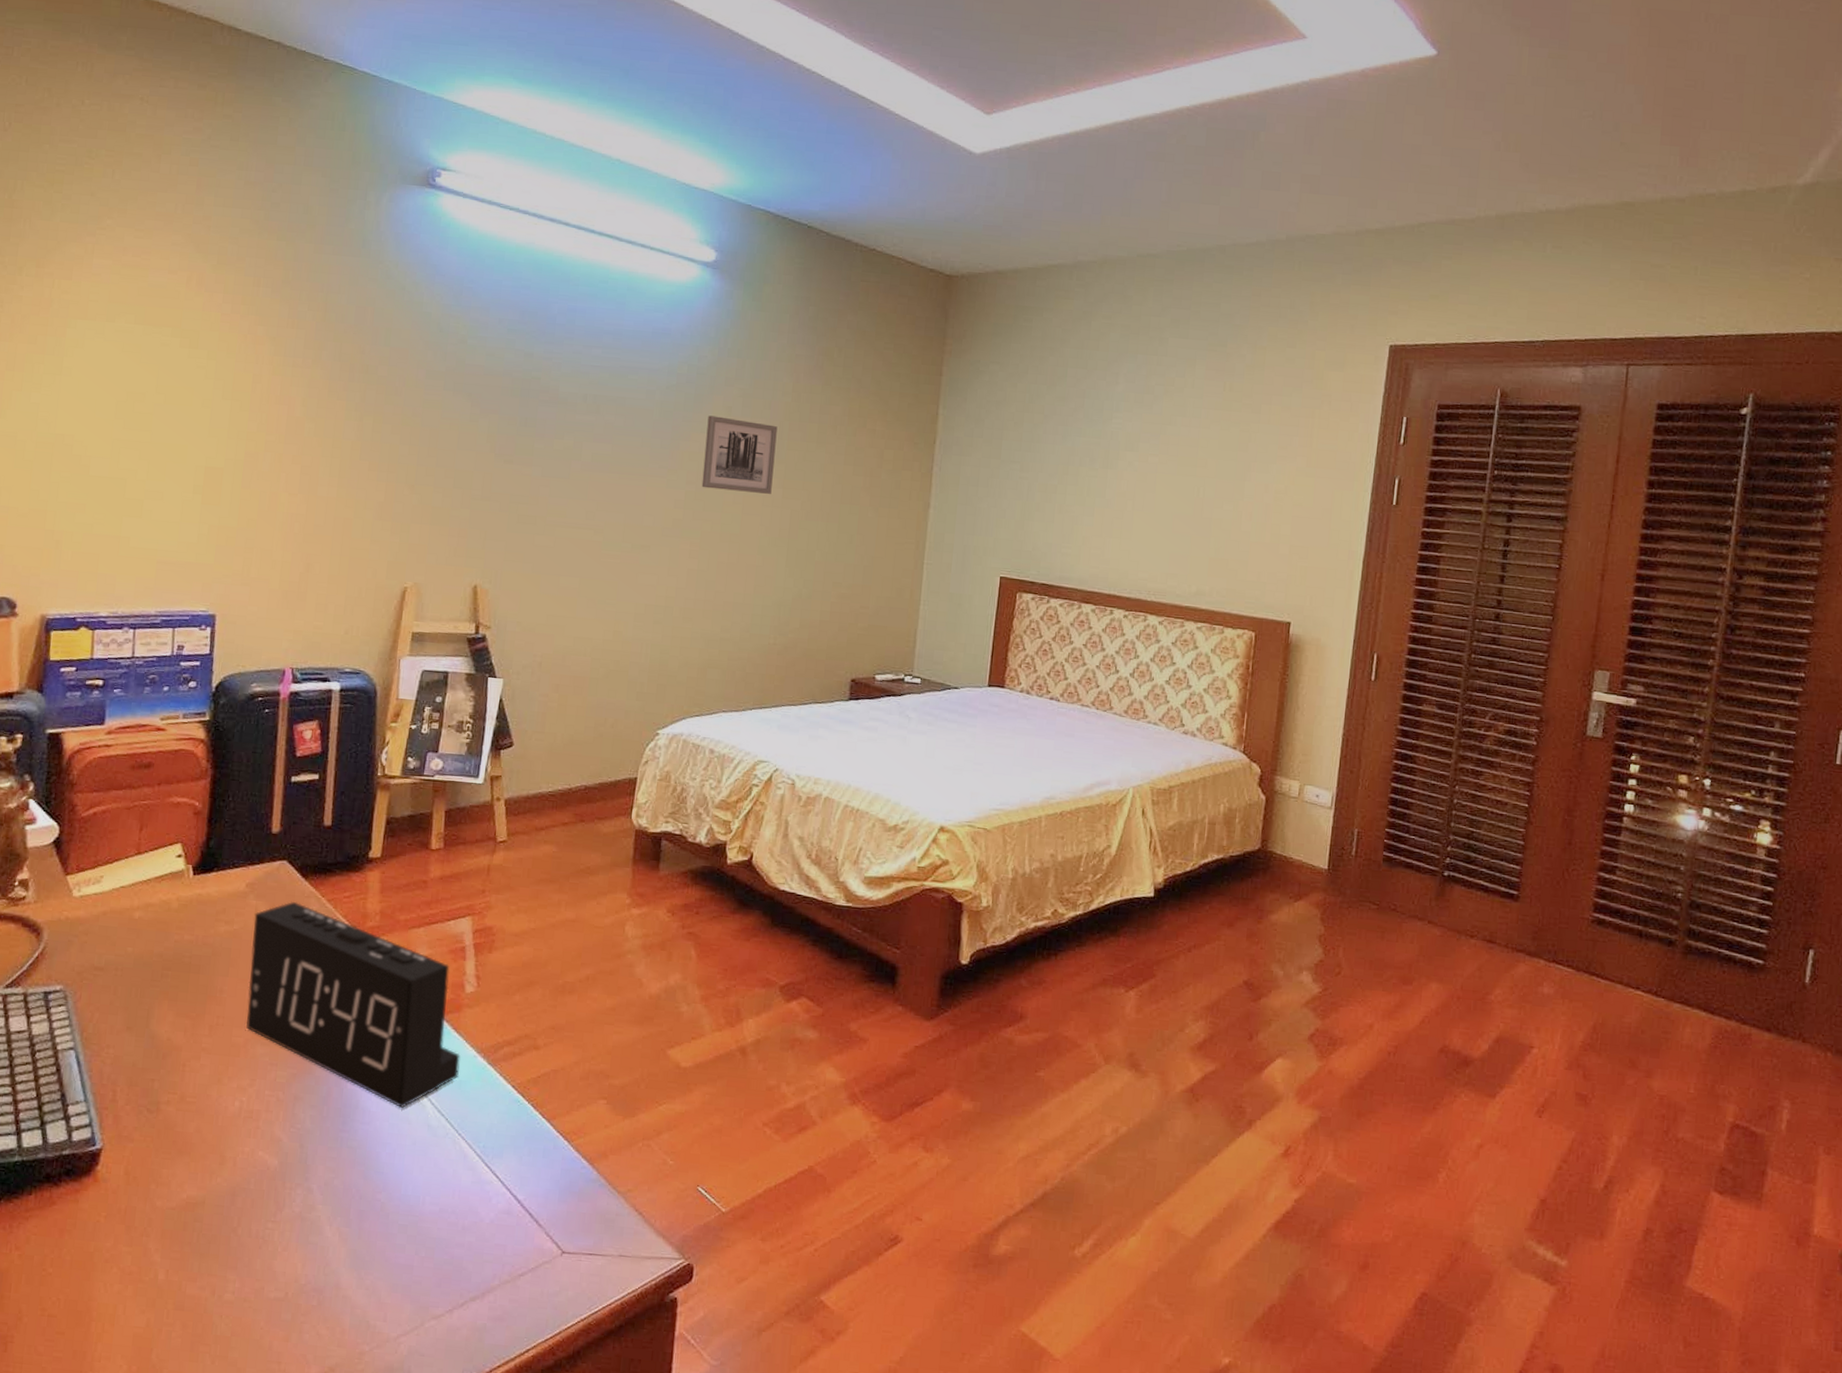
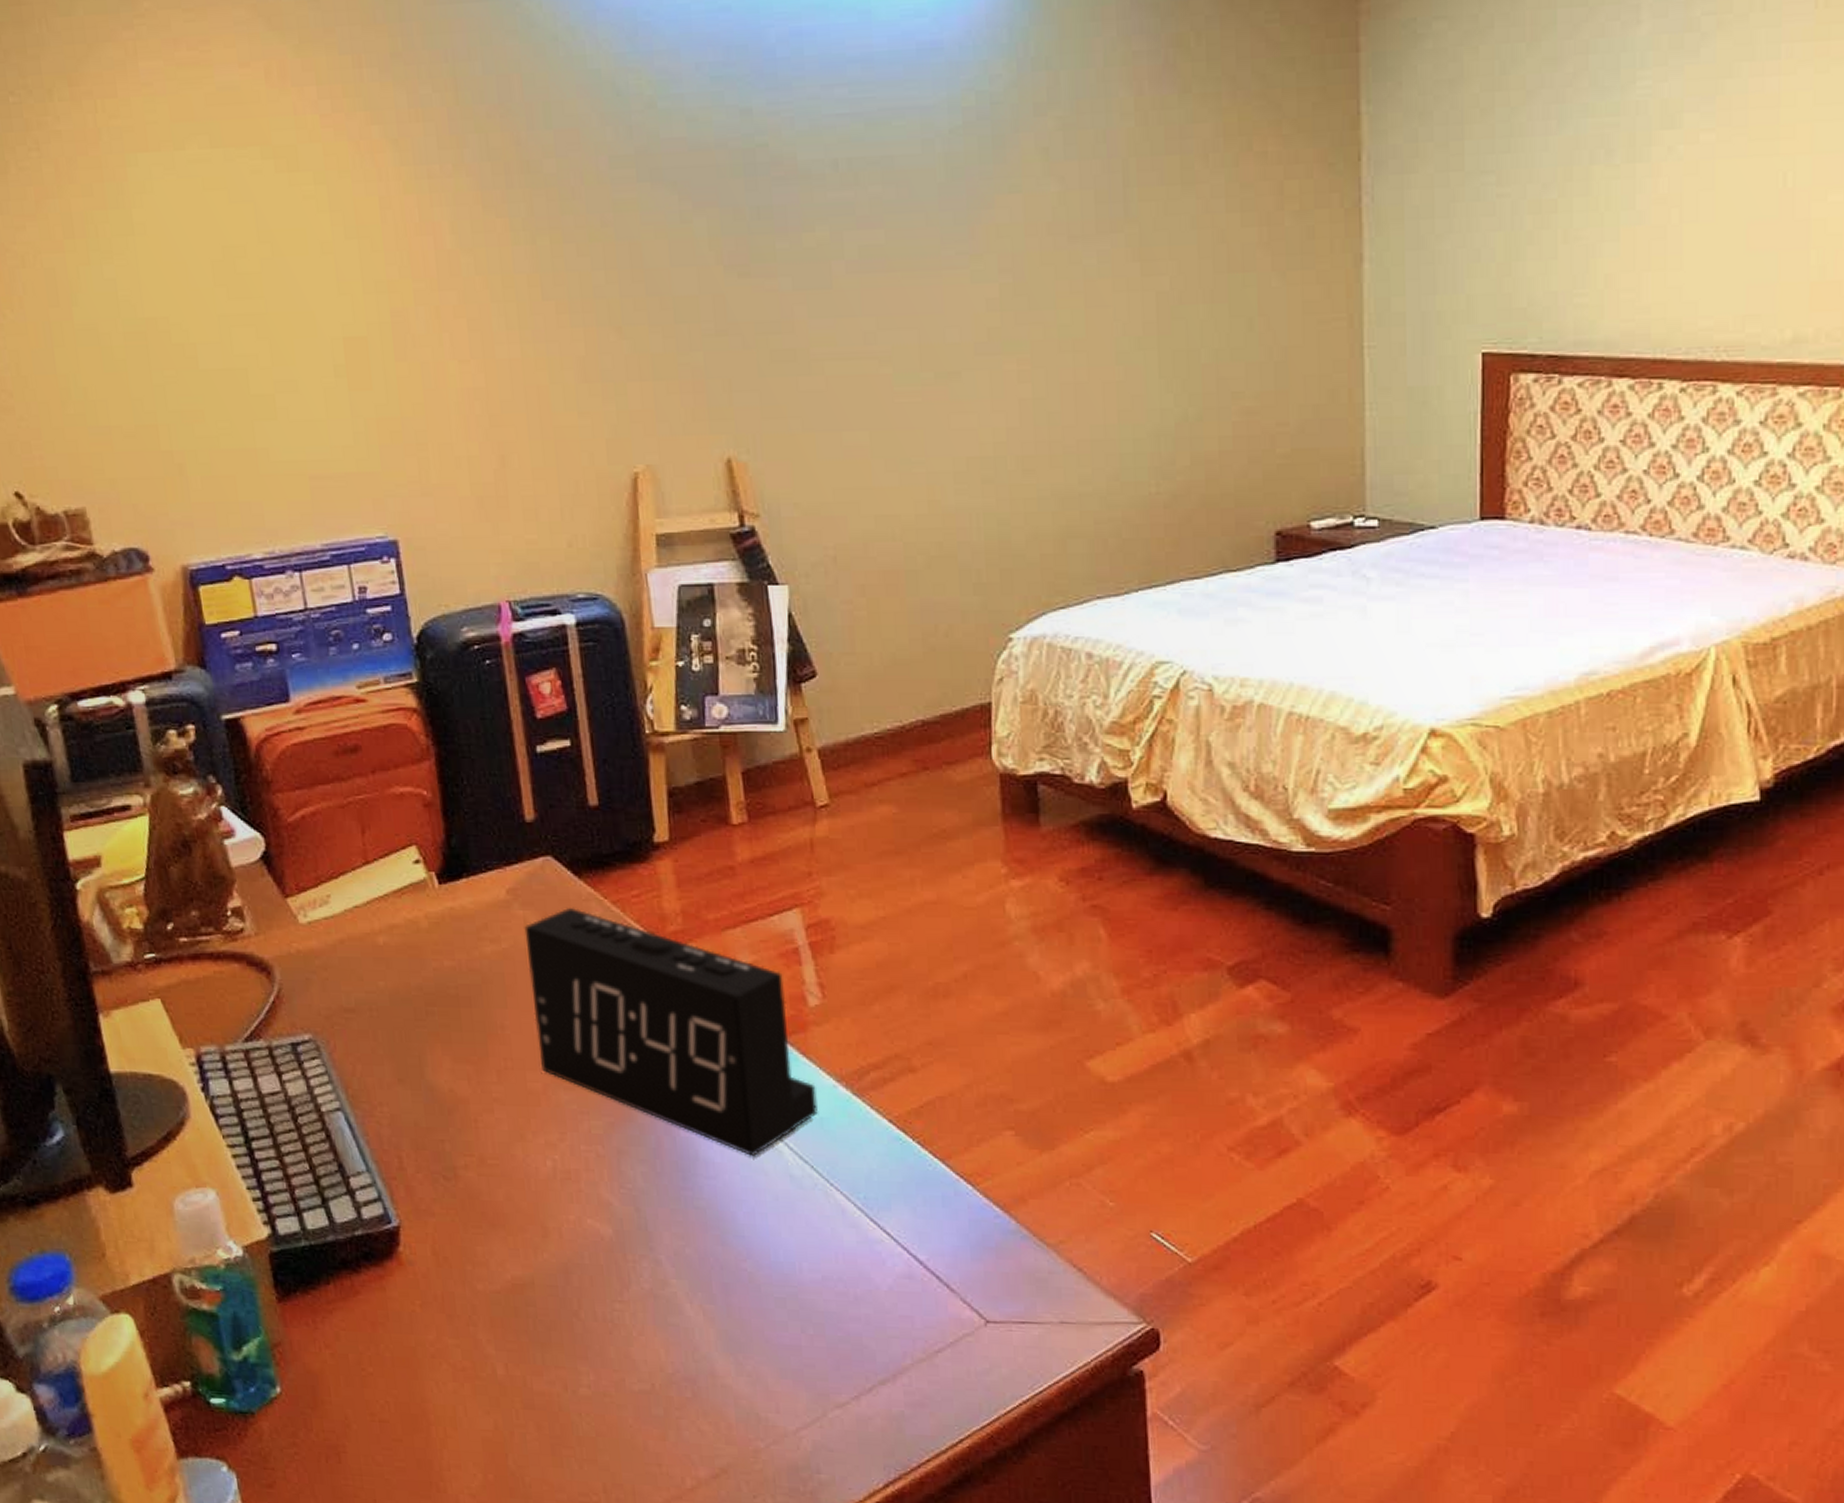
wall art: present [701,415,778,494] -> none [1016,164,1124,276]

